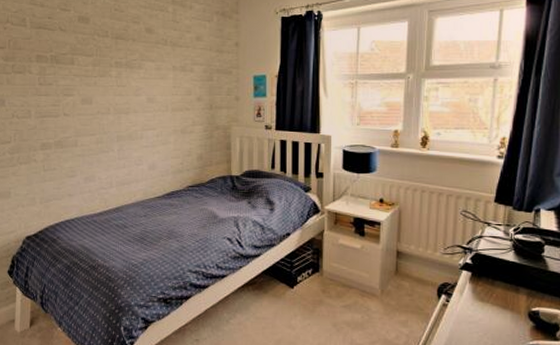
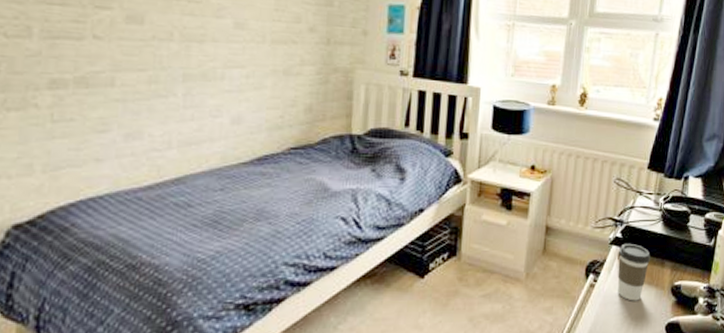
coffee cup: none [470,269,503,323] -> present [617,243,650,301]

